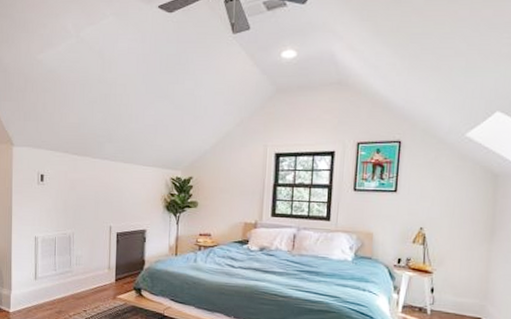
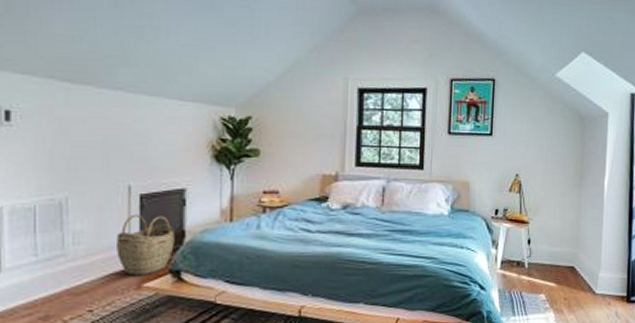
woven basket: none [102,246,138,290] -> present [117,214,175,276]

